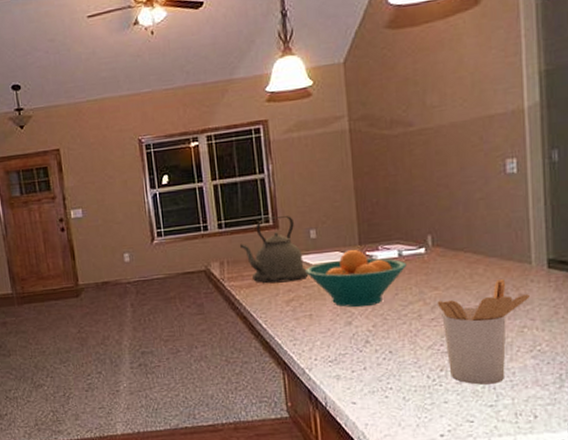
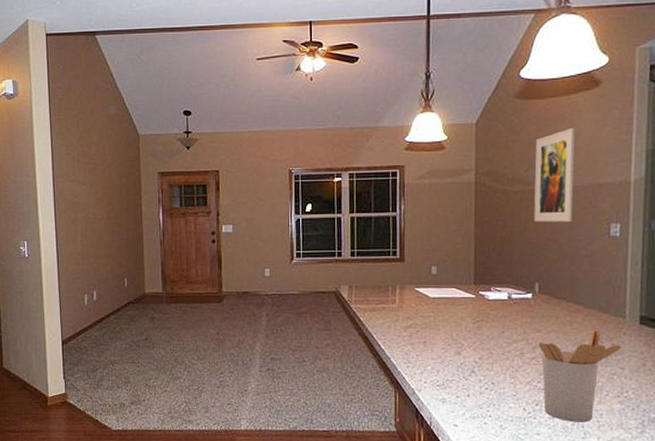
kettle: present [240,216,309,284] -> none [369,251,427,310]
fruit bowl: present [306,249,407,308] -> none [424,287,514,340]
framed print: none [413,55,463,167] -> present [534,127,575,223]

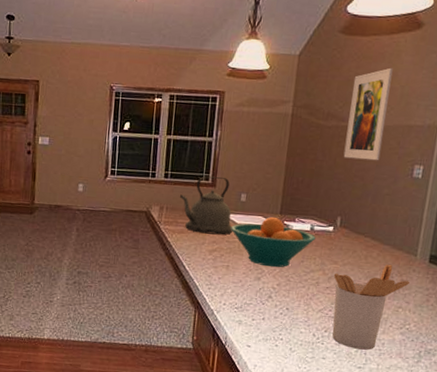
kettle: none [369,251,427,310] -> present [180,176,233,235]
fruit bowl: none [424,287,514,340] -> present [231,216,316,268]

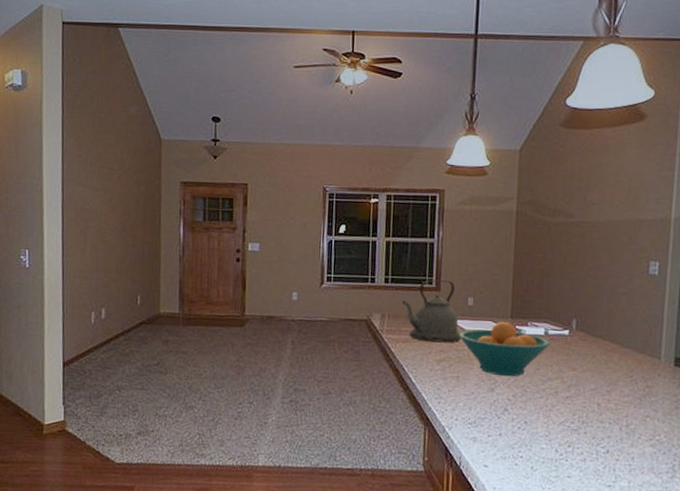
utensil holder: present [332,264,410,350] -> none [573,369,655,466]
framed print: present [343,67,393,161] -> none [574,160,619,258]

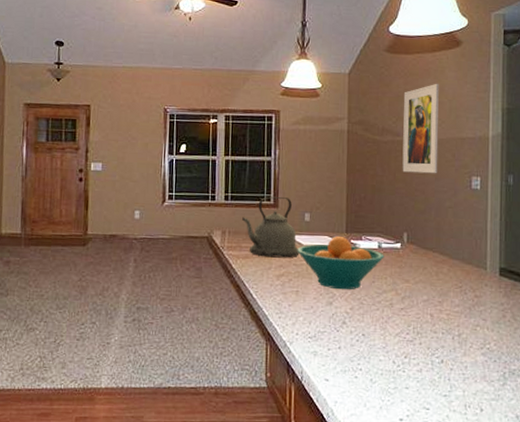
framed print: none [574,160,619,258] -> present [402,83,439,174]

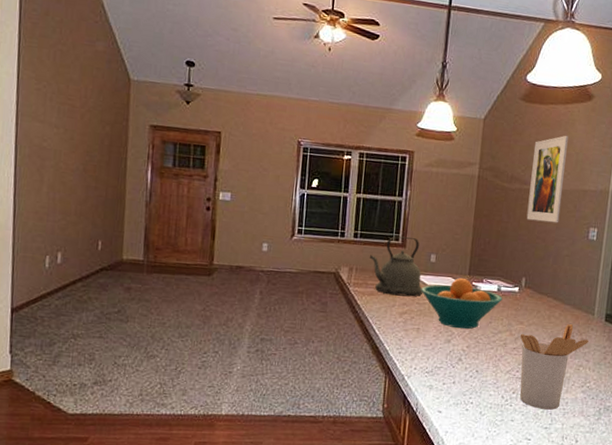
utensil holder: none [407,279,483,375] -> present [519,323,589,410]

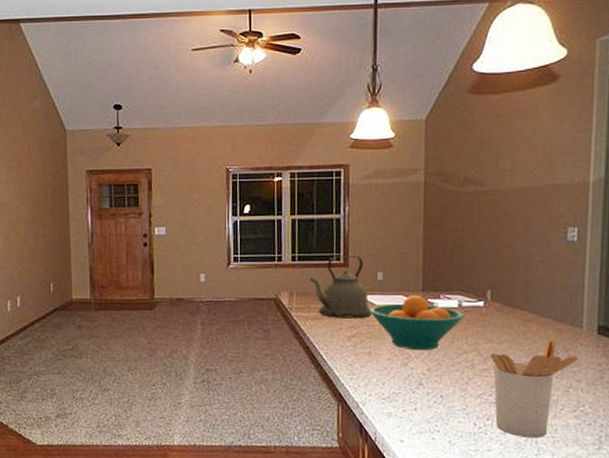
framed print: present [526,135,569,223] -> none [486,125,531,226]

